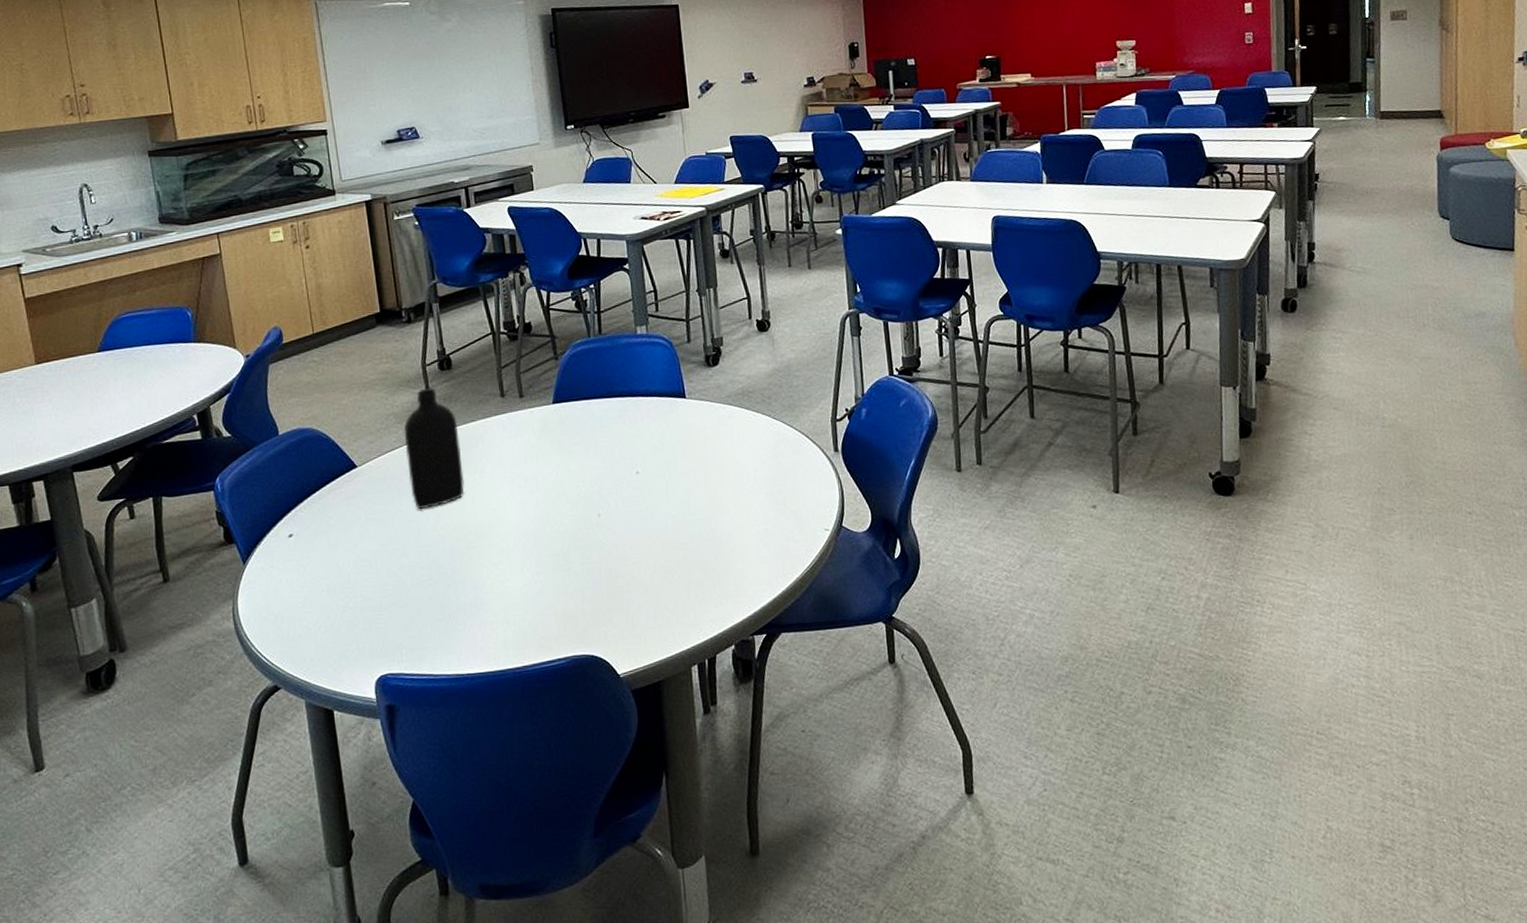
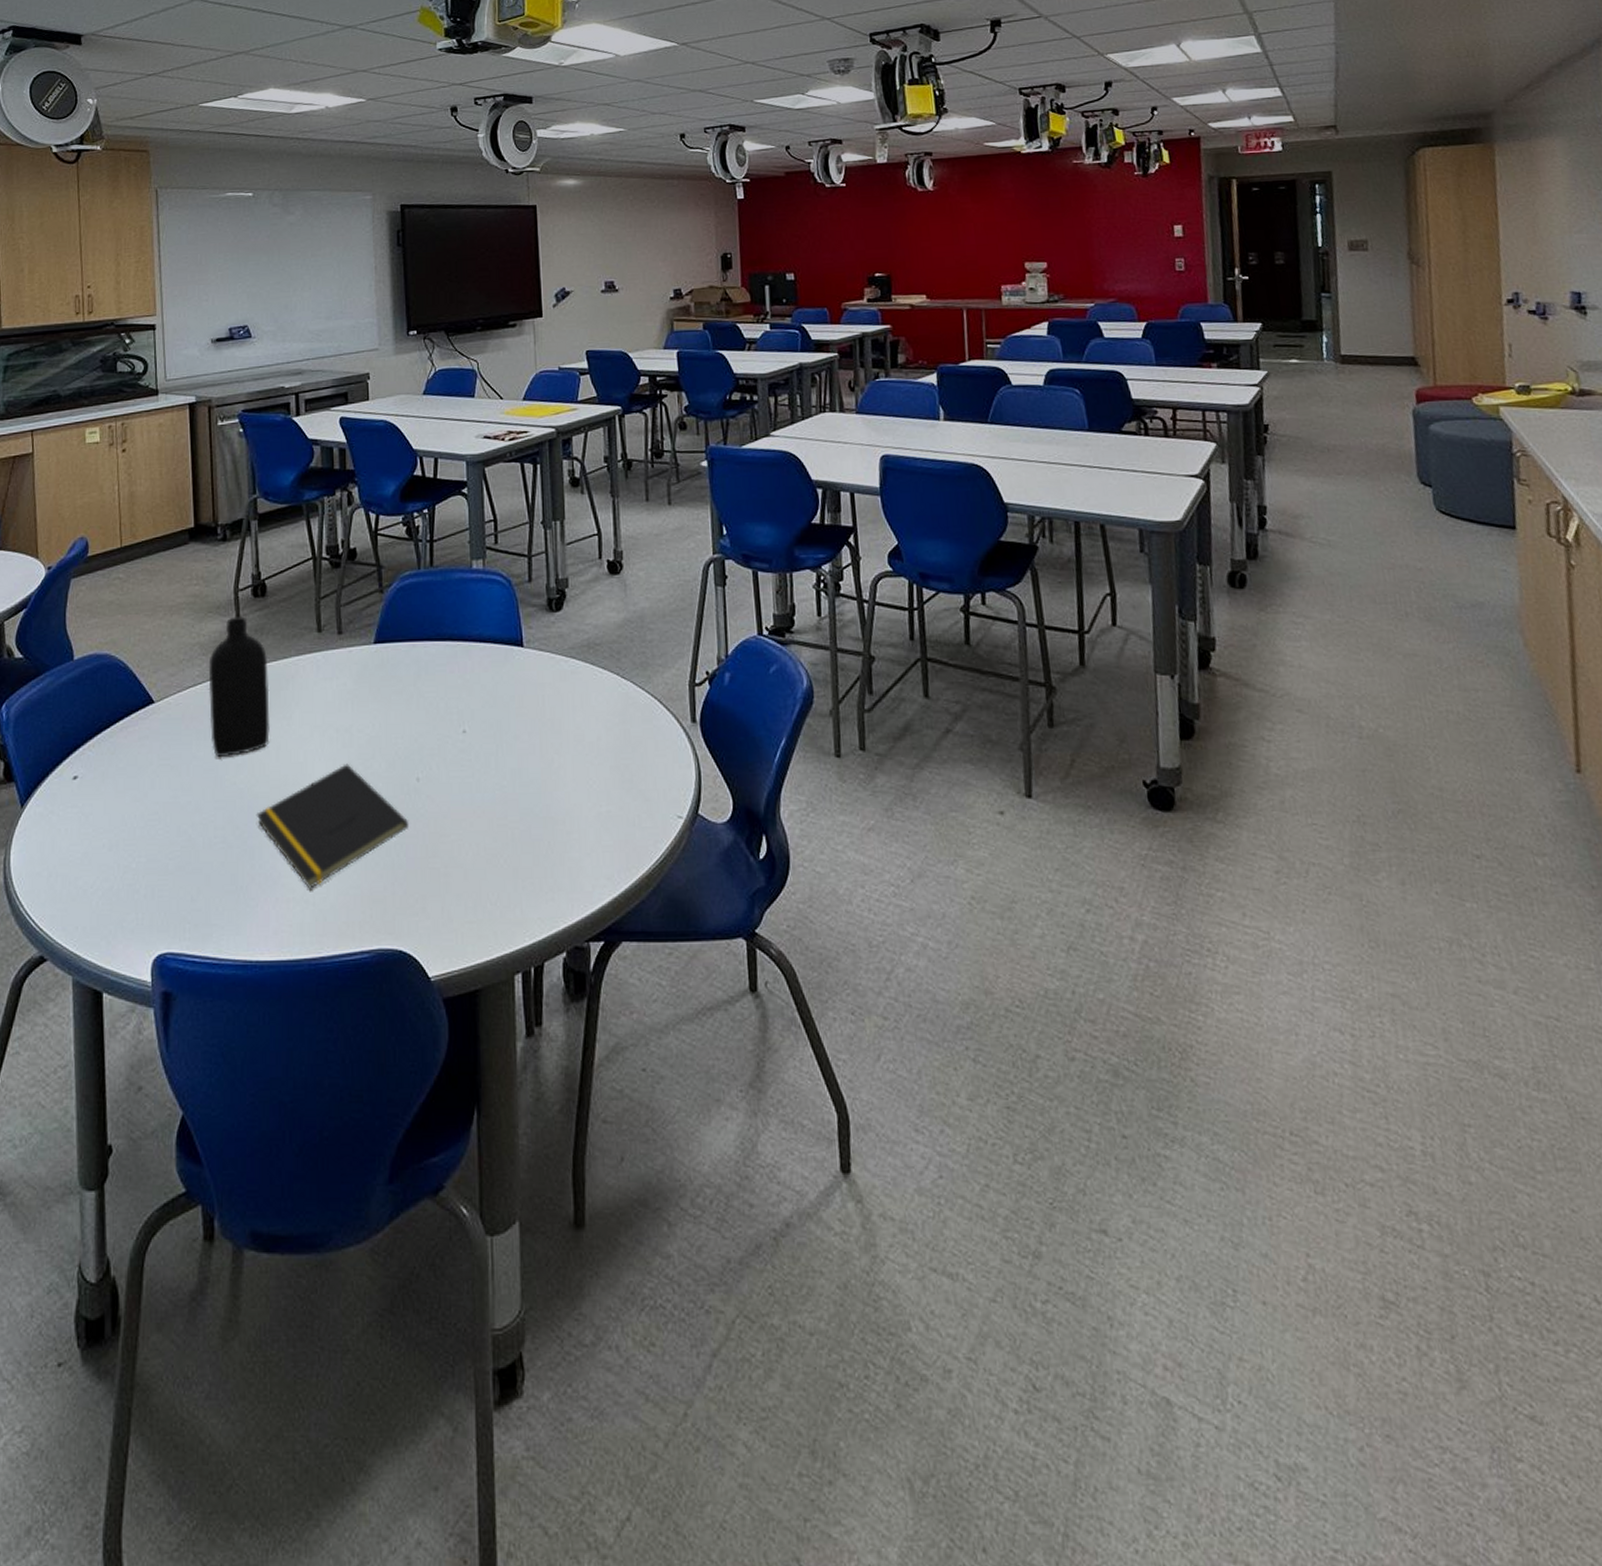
notepad: none [457,506,594,612] -> present [256,763,409,889]

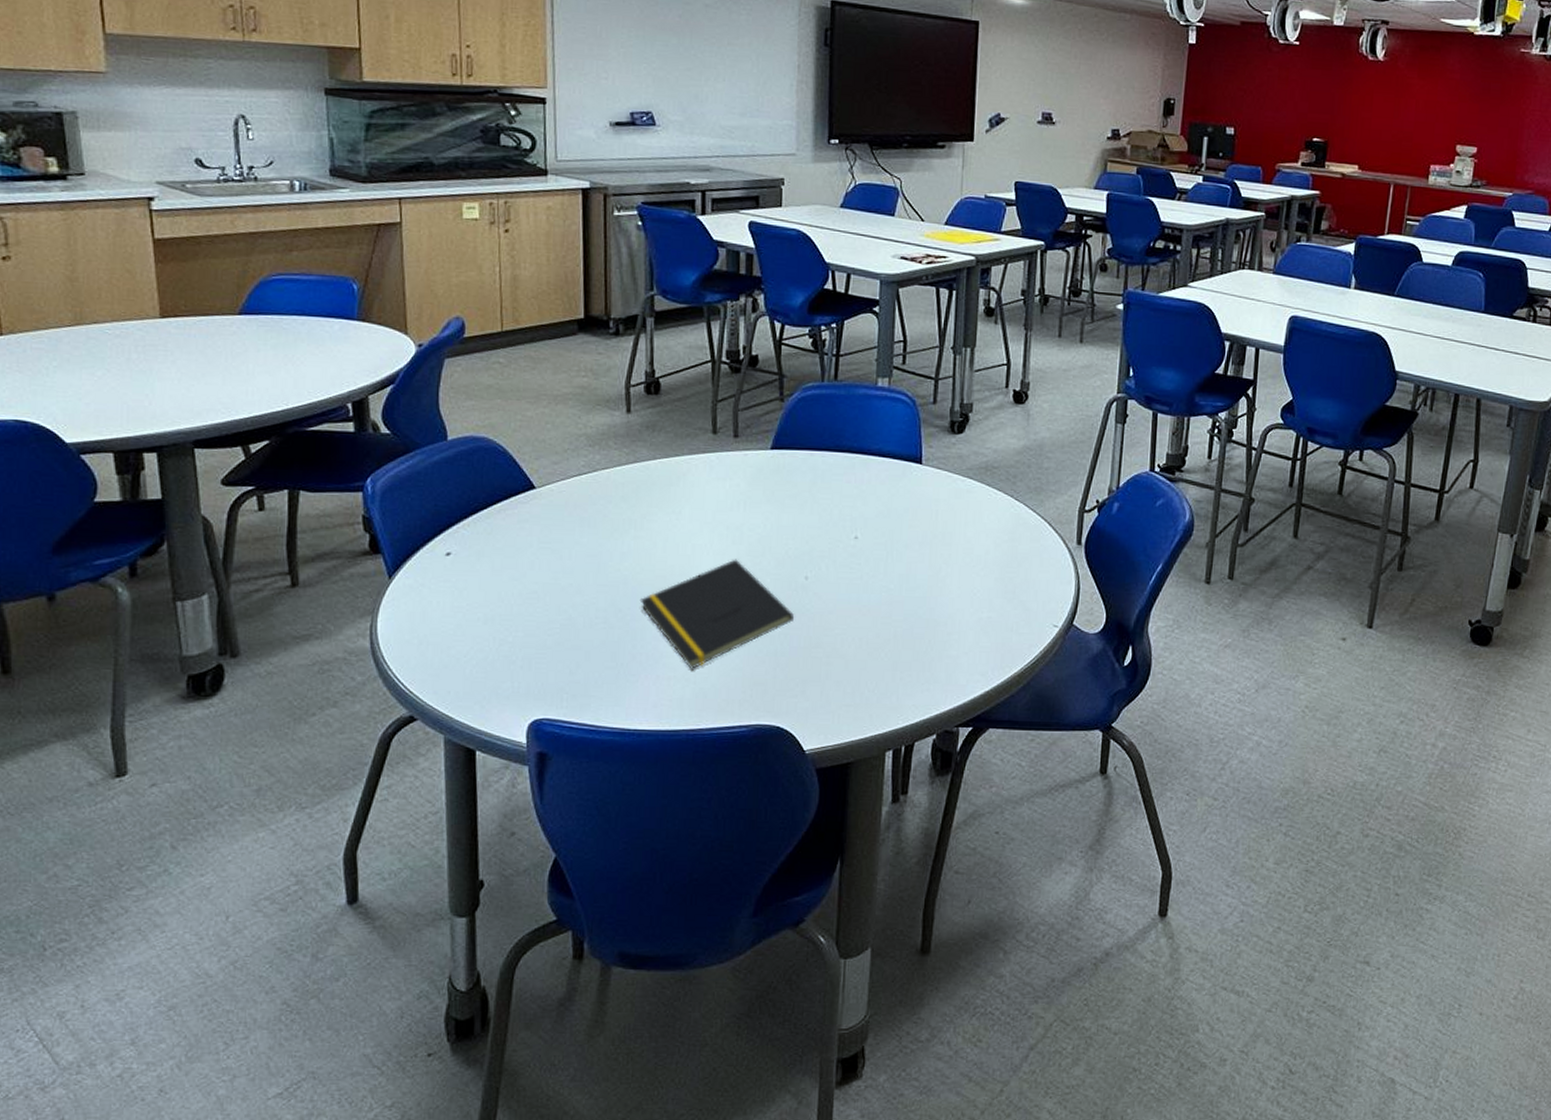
bottle: present [208,616,270,757] -> none [594,411,659,545]

